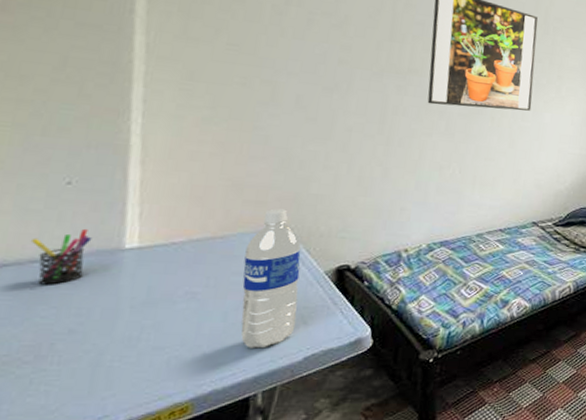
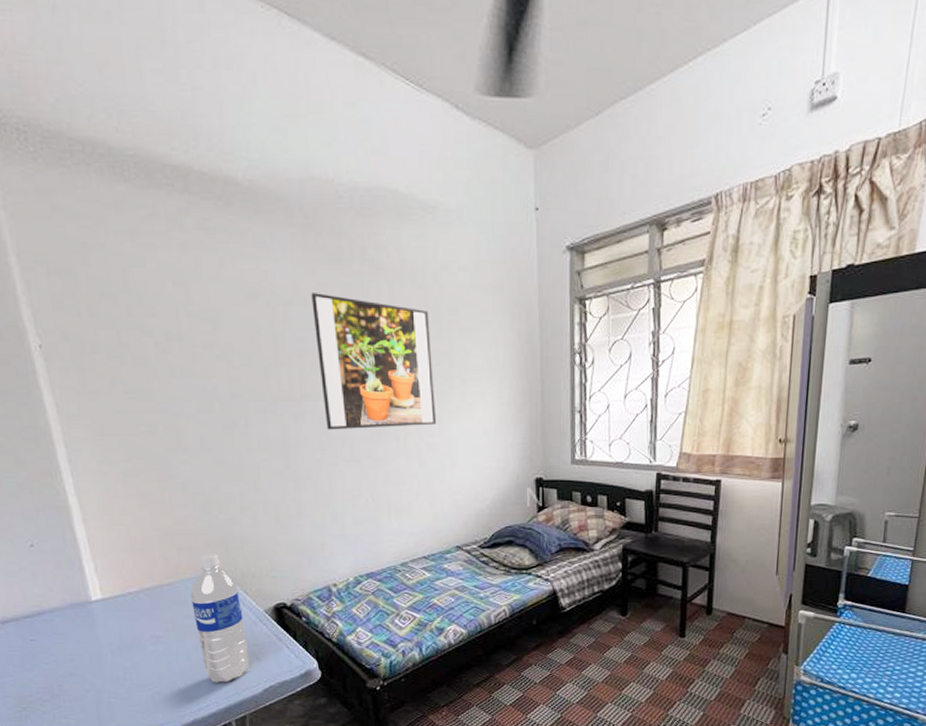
pen holder: present [30,228,93,285] -> none [18,585,66,637]

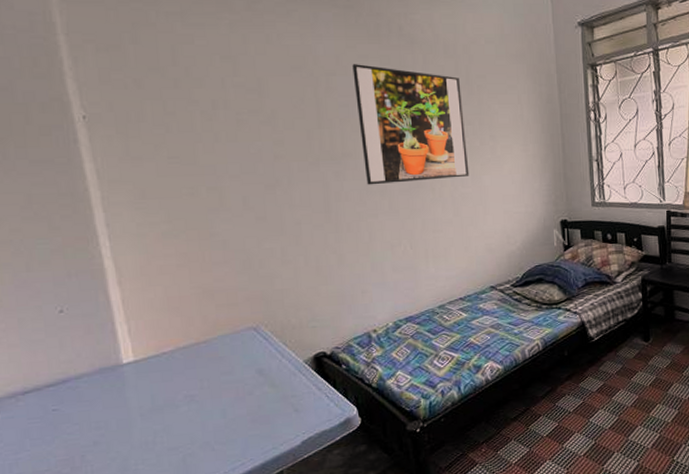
water bottle: present [191,554,250,683] -> none [228,308,288,439]

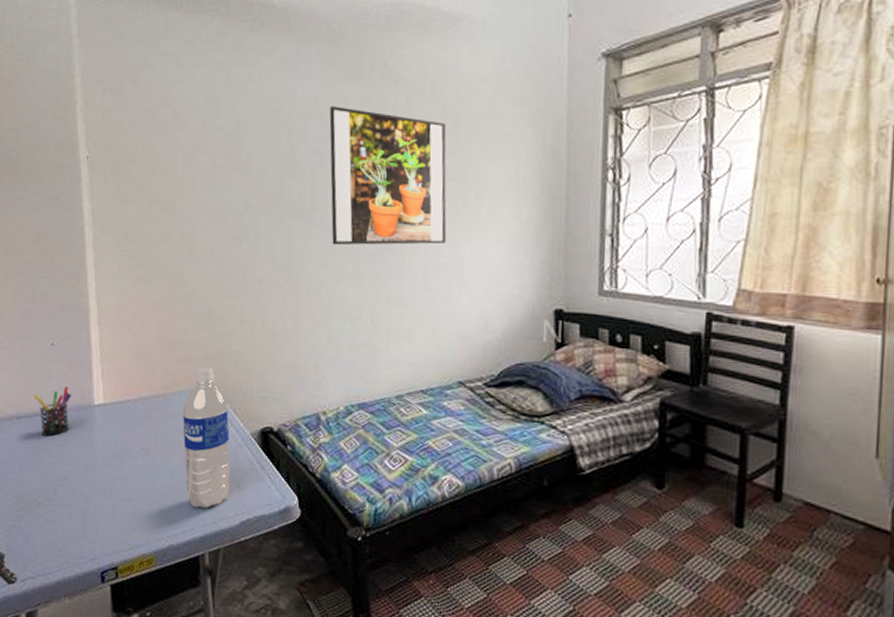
pen holder: none [41,350,93,406] -> present [33,386,72,436]
water bottle: none [228,308,288,439] -> present [183,367,231,509]

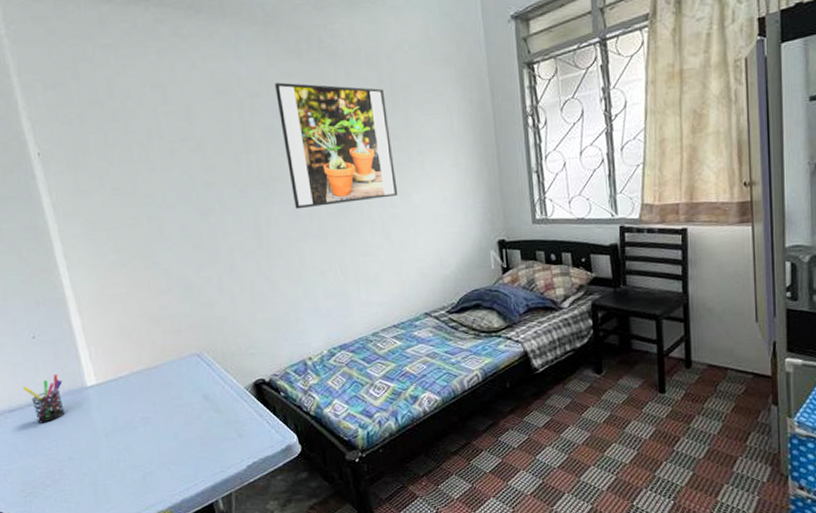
water bottle: present [183,367,231,509] -> none [176,335,233,462]

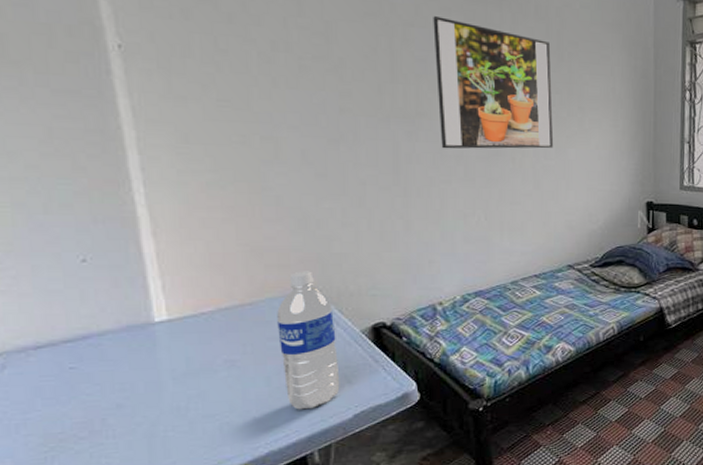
pen holder: present [22,373,65,423] -> none [58,305,120,364]
water bottle: none [176,335,233,462] -> present [277,271,340,410]

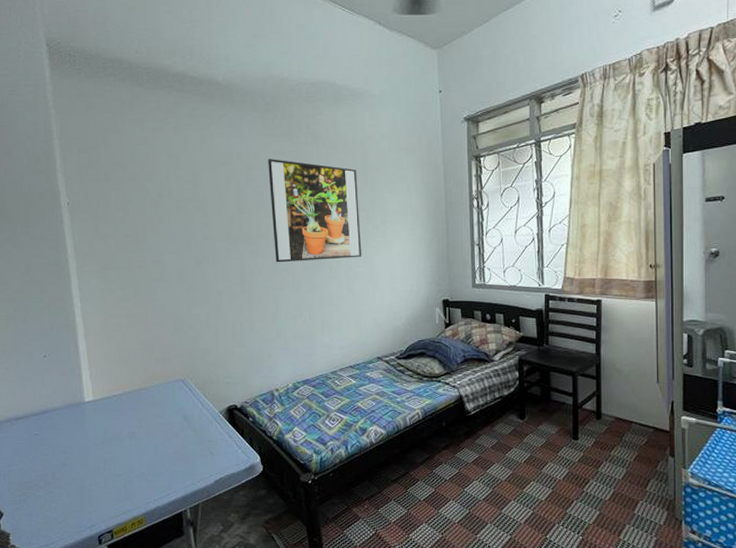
water bottle: present [277,271,340,410] -> none [162,363,205,474]

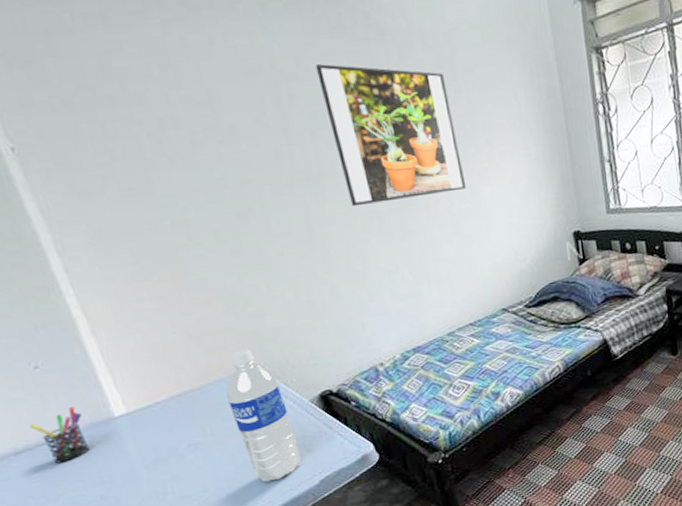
pen holder: none [29,389,65,431] -> present [28,406,90,464]
water bottle: none [162,363,205,474] -> present [225,349,302,483]

